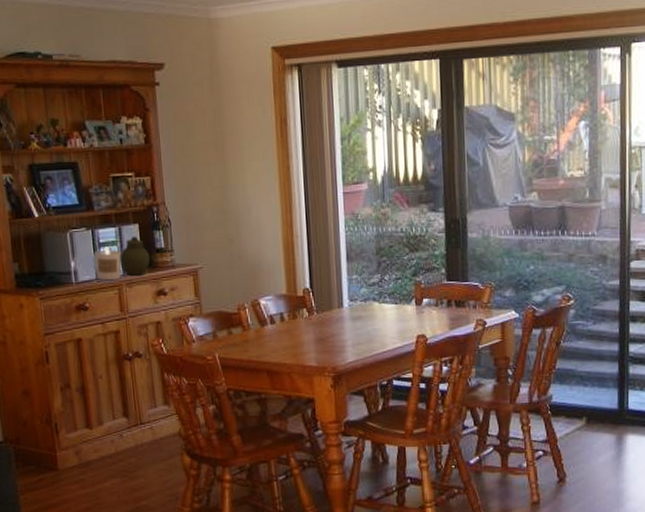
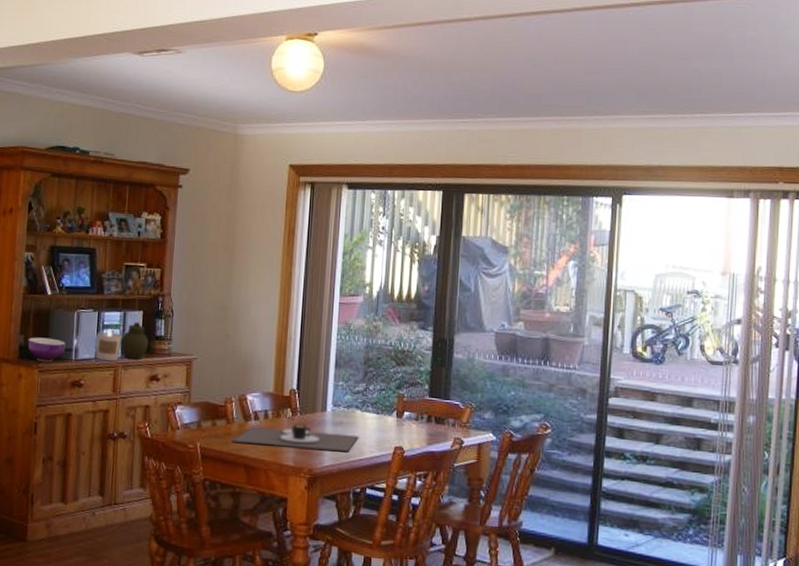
bowl: none [22,263,64,289] -> present [27,337,66,363]
place setting: none [250,323,380,350] -> present [232,424,359,453]

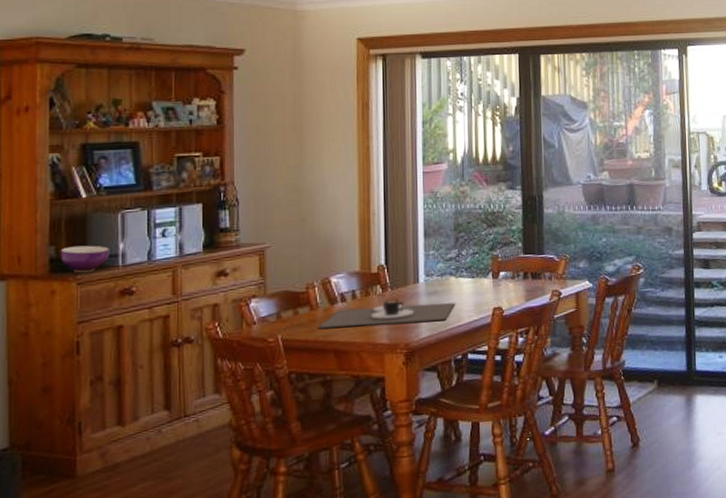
candle: present [94,329,122,362] -> none [146,227,179,263]
jar: present [120,322,149,361] -> none [177,215,213,258]

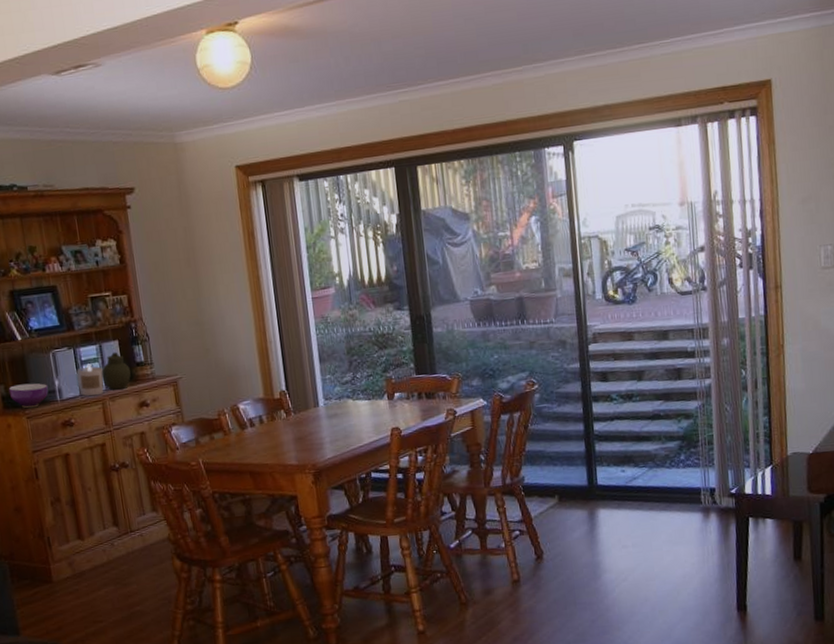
candle: none [146,227,179,263] -> present [76,363,104,397]
jar: none [177,215,213,258] -> present [101,352,131,391]
place setting: present [318,299,456,330] -> none [232,423,355,453]

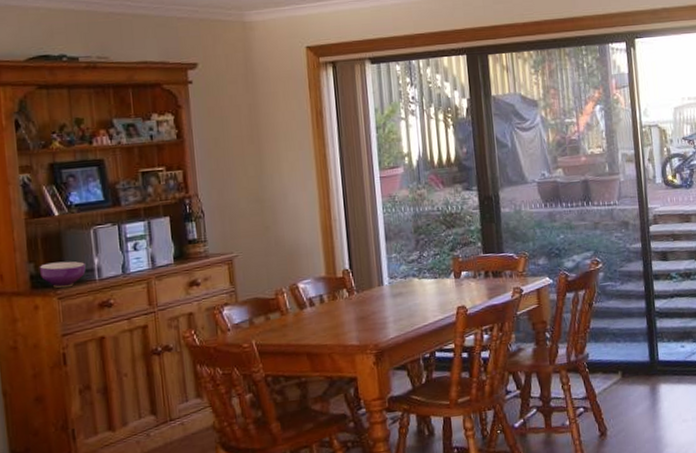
candle: present [76,363,104,397] -> none [120,240,151,276]
jar: present [101,352,131,391] -> none [148,228,182,269]

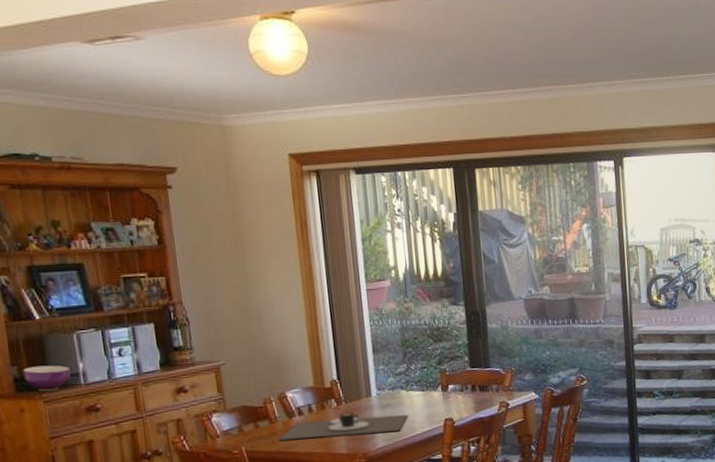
place setting: none [289,302,421,334] -> present [279,412,408,441]

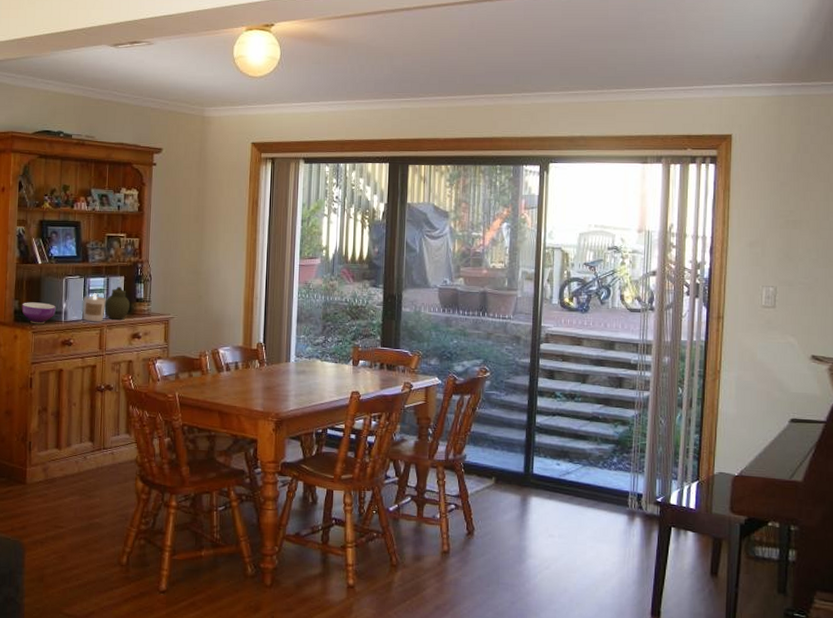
candle: none [104,346,137,381] -> present [81,293,106,322]
jar: none [134,335,168,376] -> present [104,286,131,321]
place setting: present [279,412,408,441] -> none [207,374,320,398]

